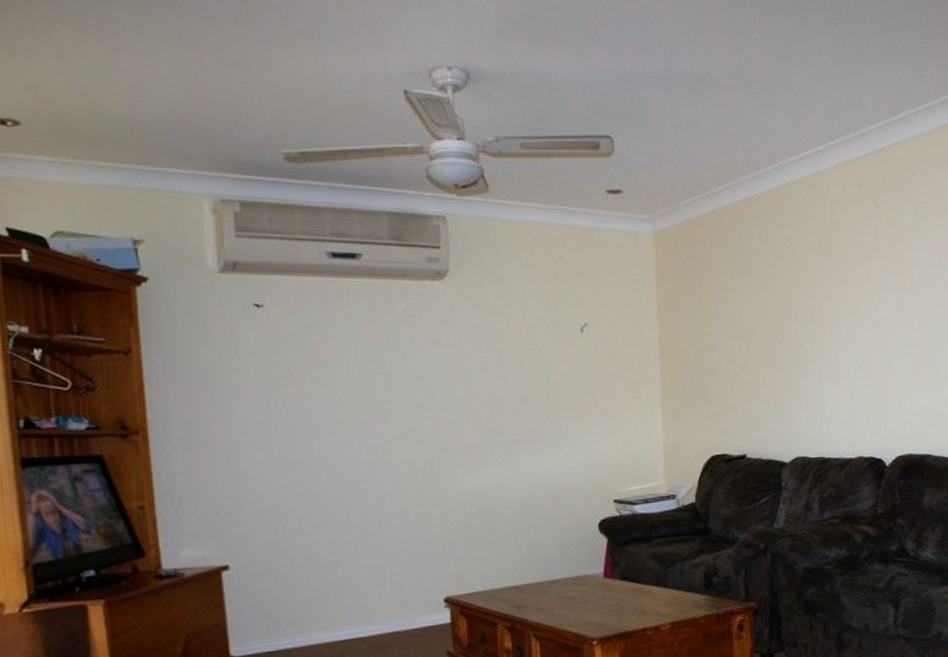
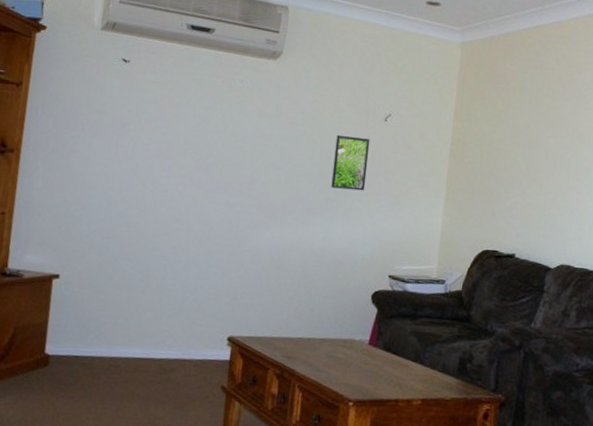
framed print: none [529,354,571,416] -> present [331,134,371,191]

